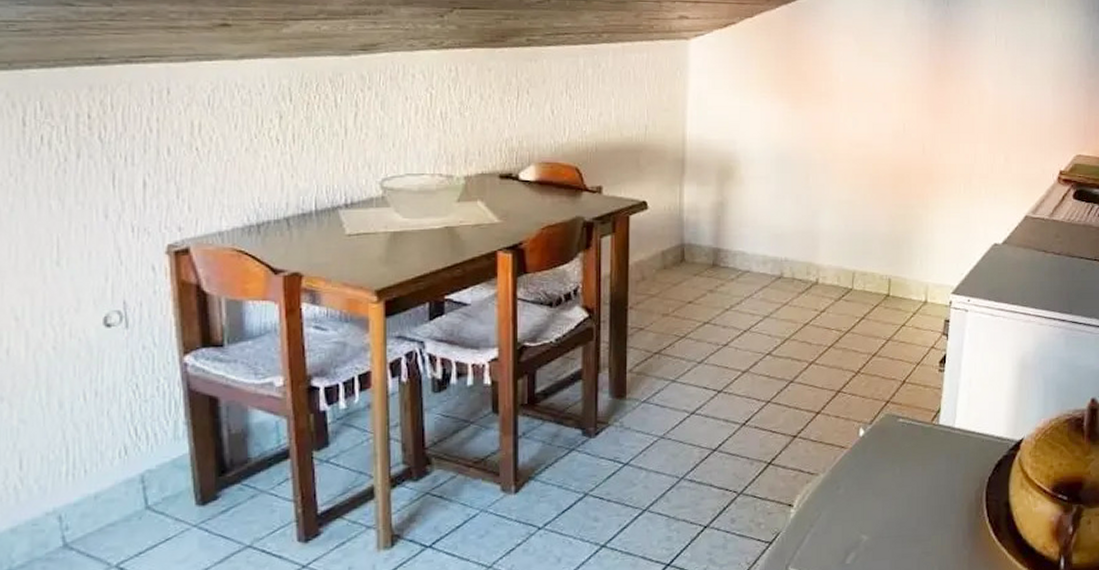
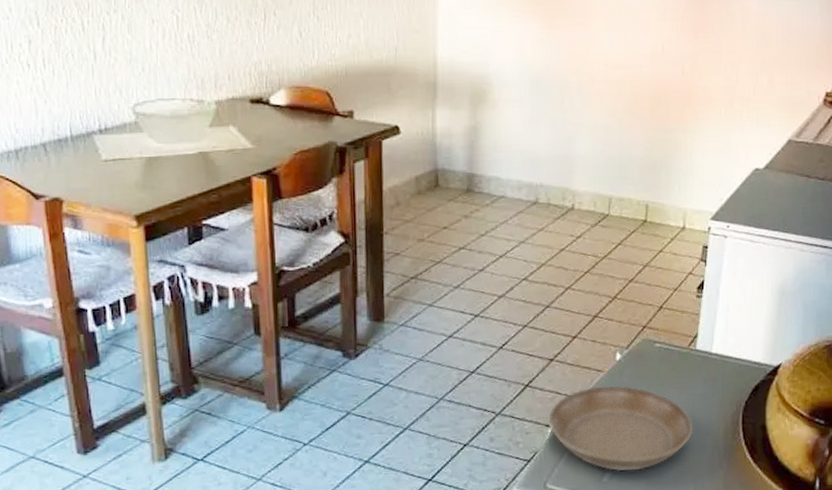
saucer: none [791,462,937,553] -> present [548,385,693,472]

